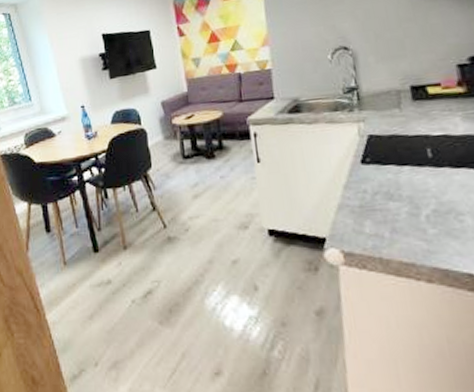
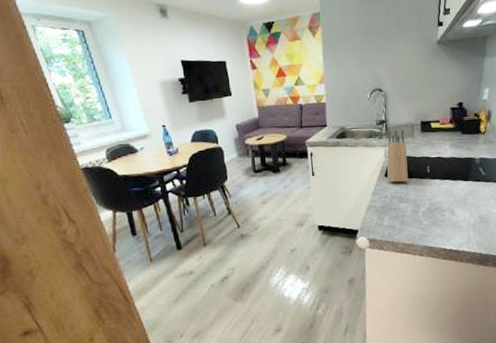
knife block: none [361,97,399,172] -> present [386,129,409,183]

